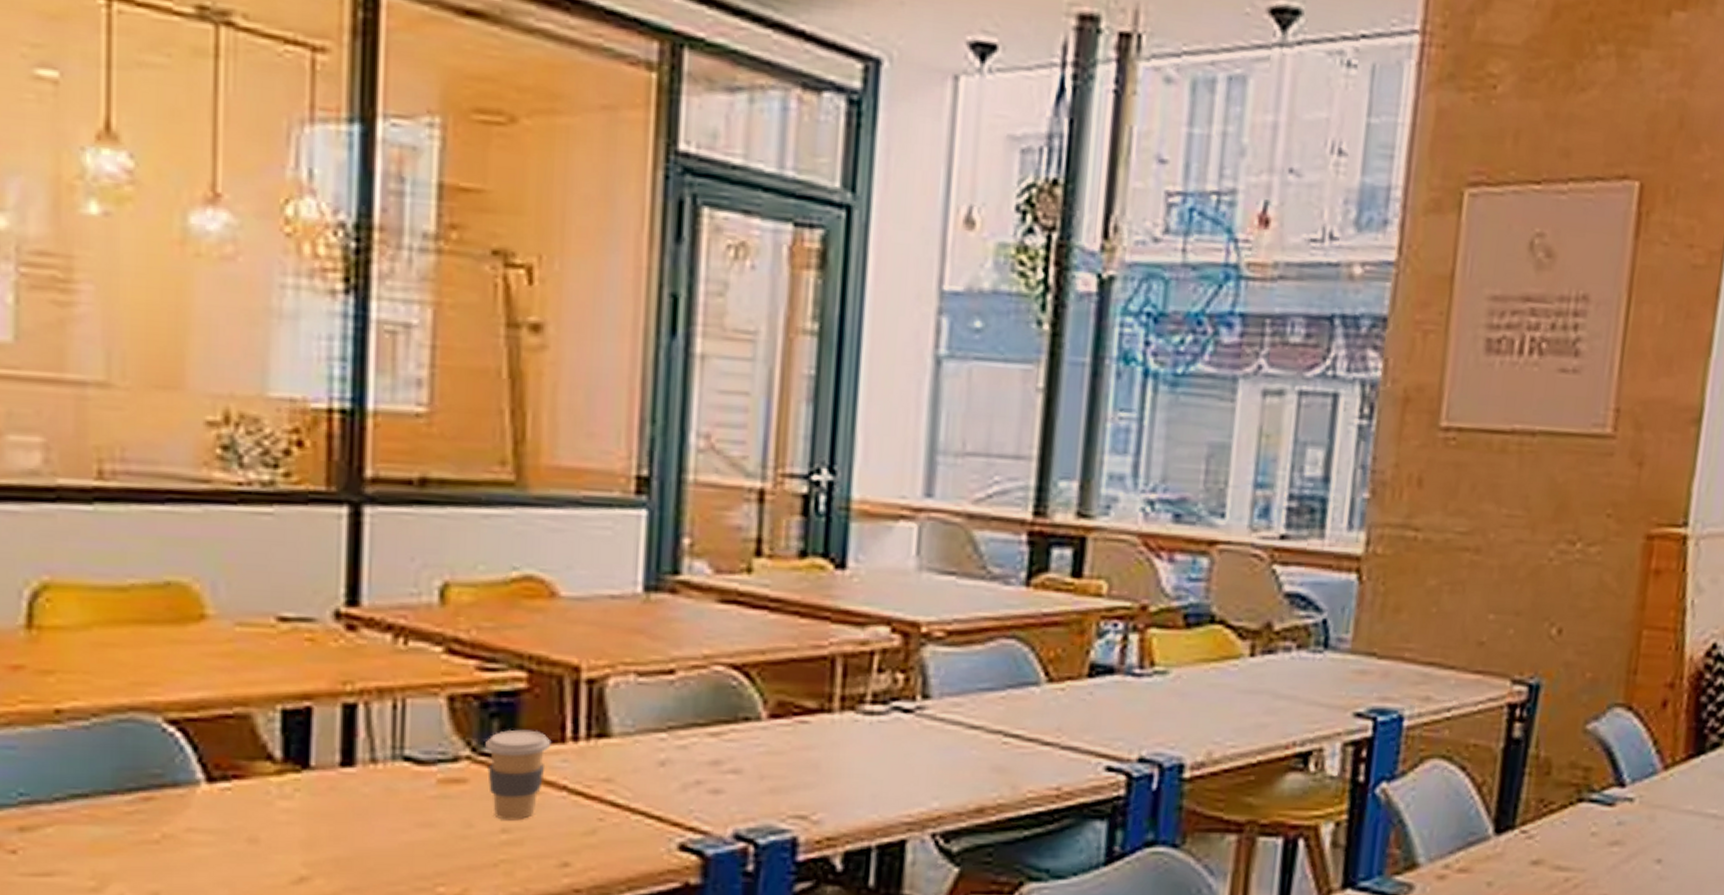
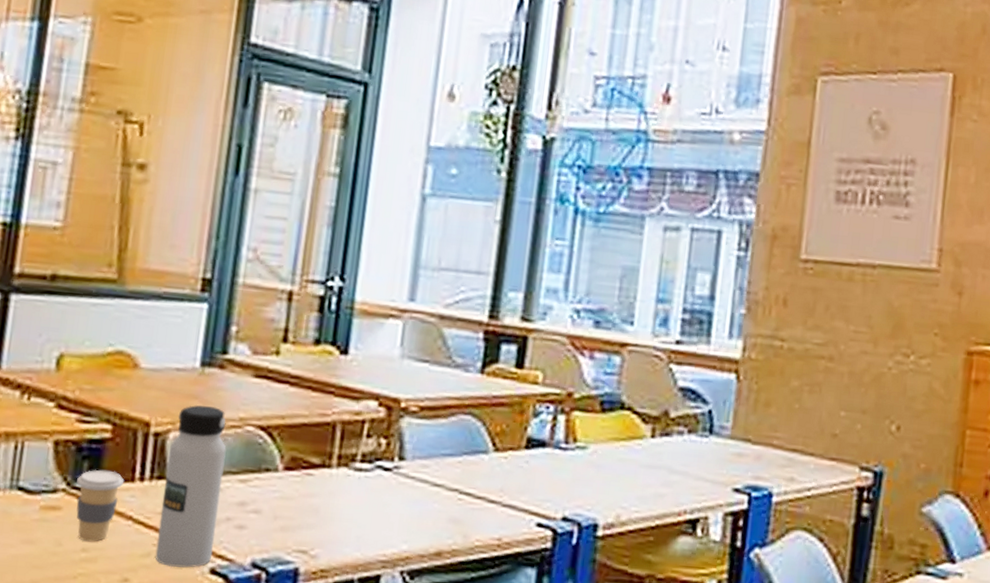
water bottle: none [602,641,688,846] -> present [155,405,226,568]

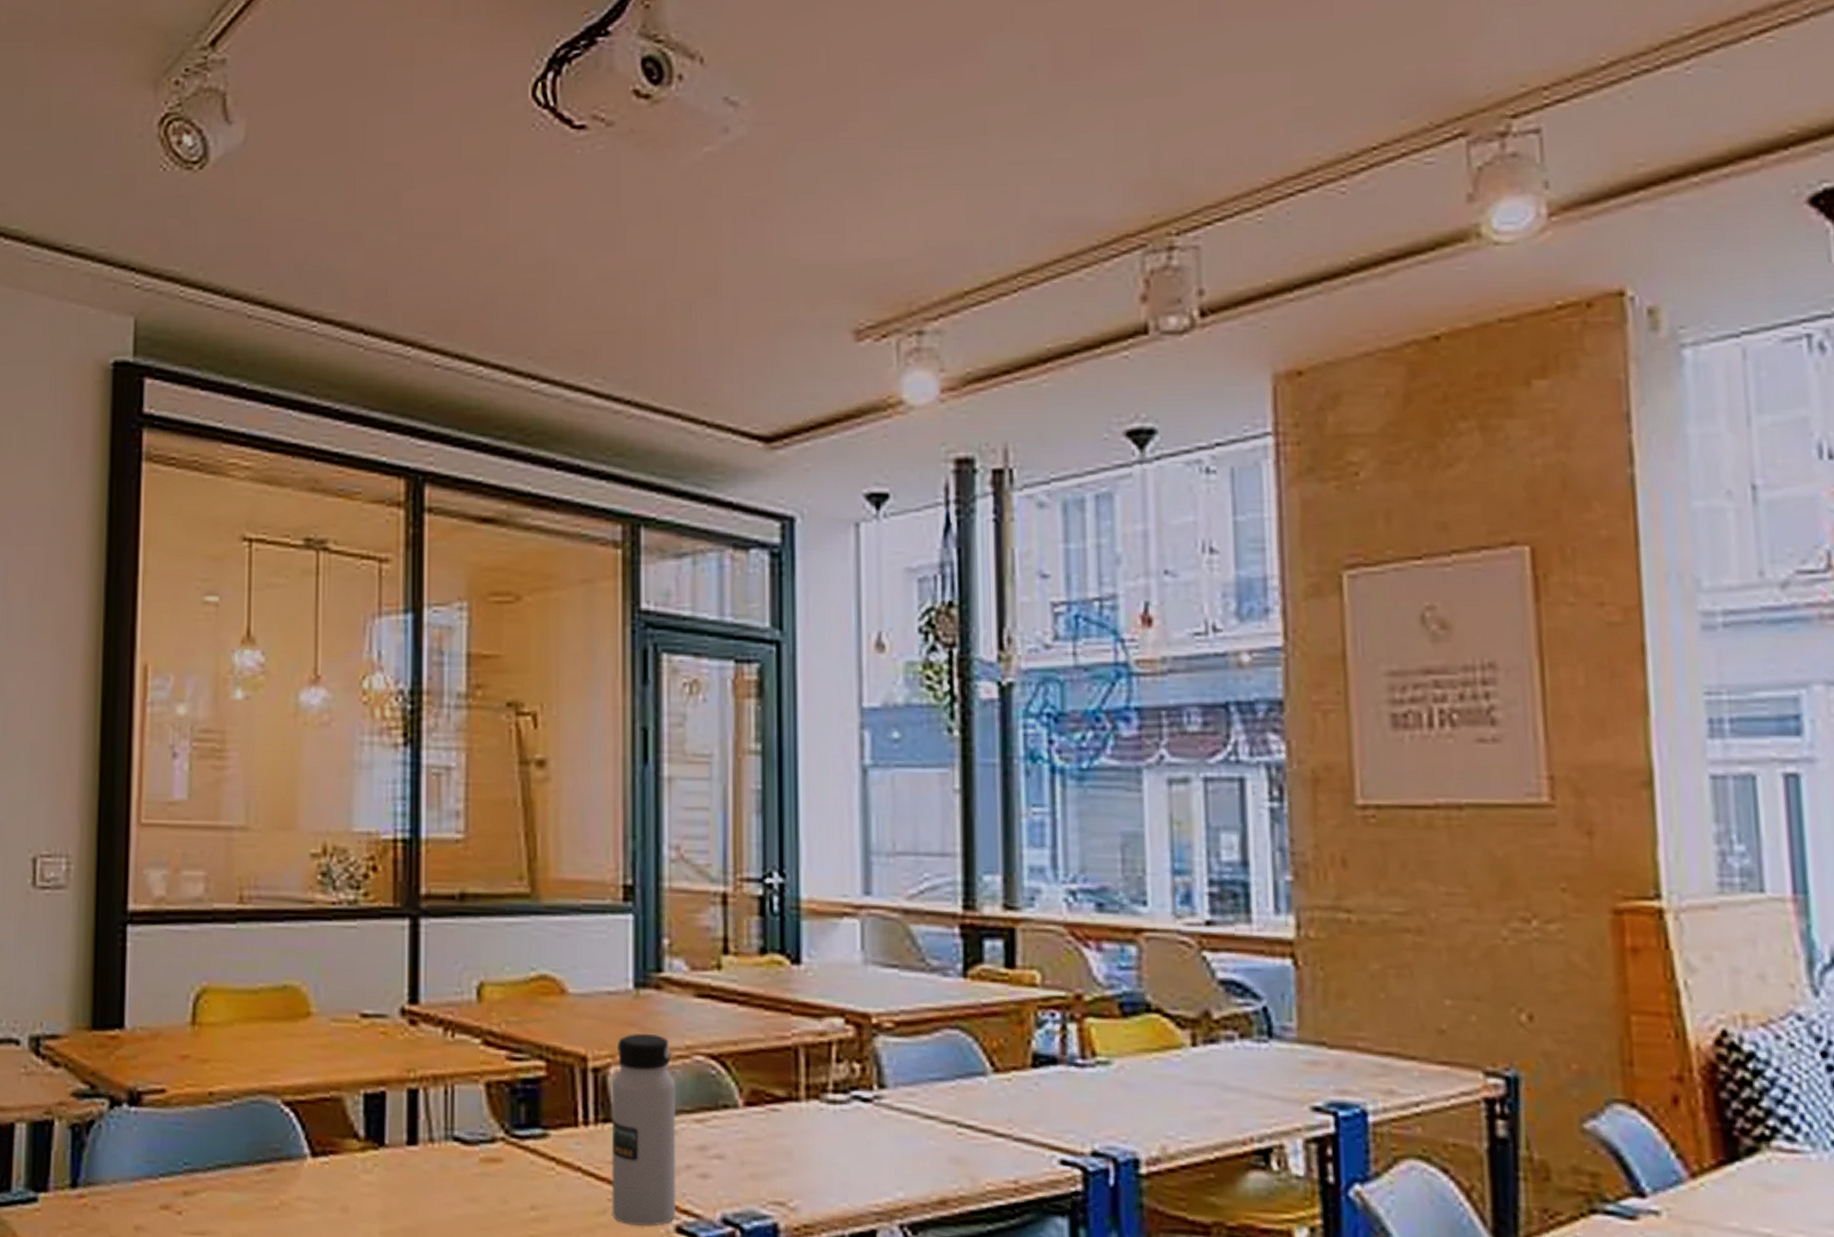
coffee cup: present [76,469,125,542] -> none [515,1113,567,1199]

